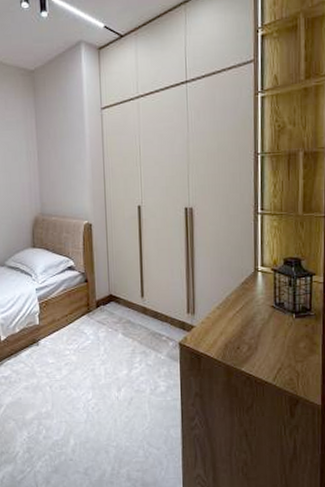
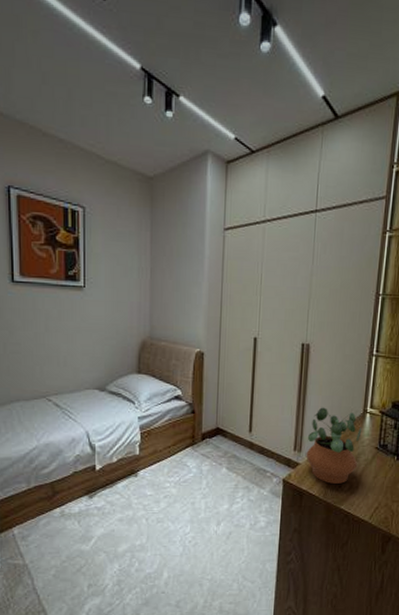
potted plant: none [199,268,255,345] -> present [306,407,362,484]

